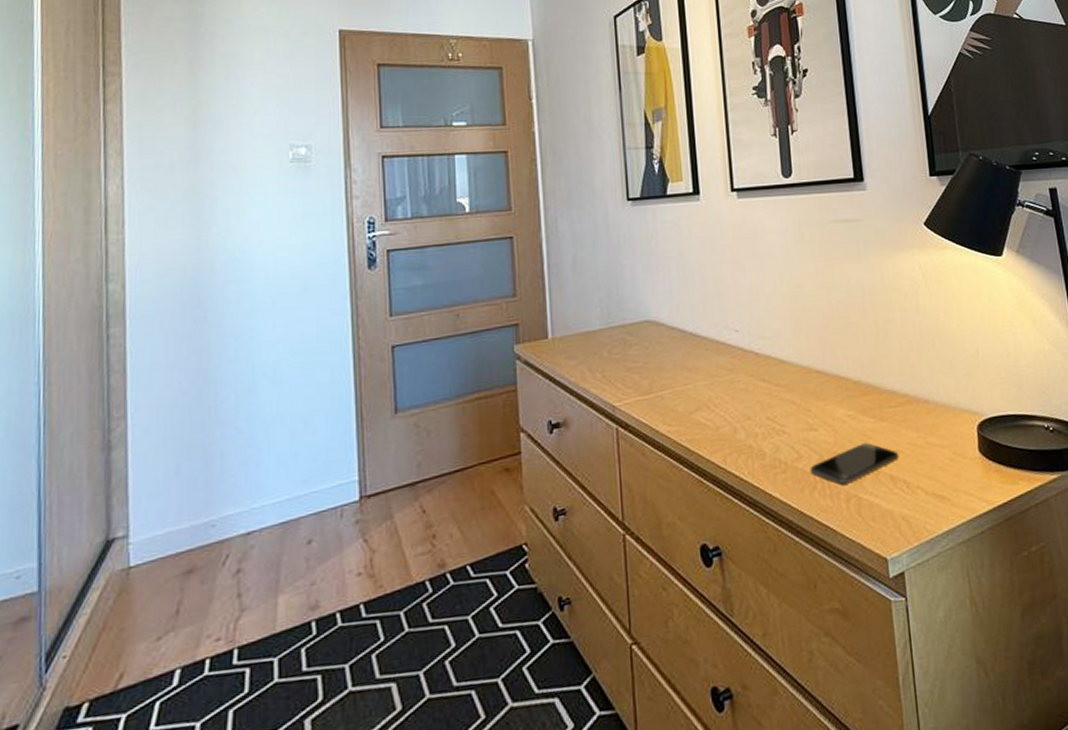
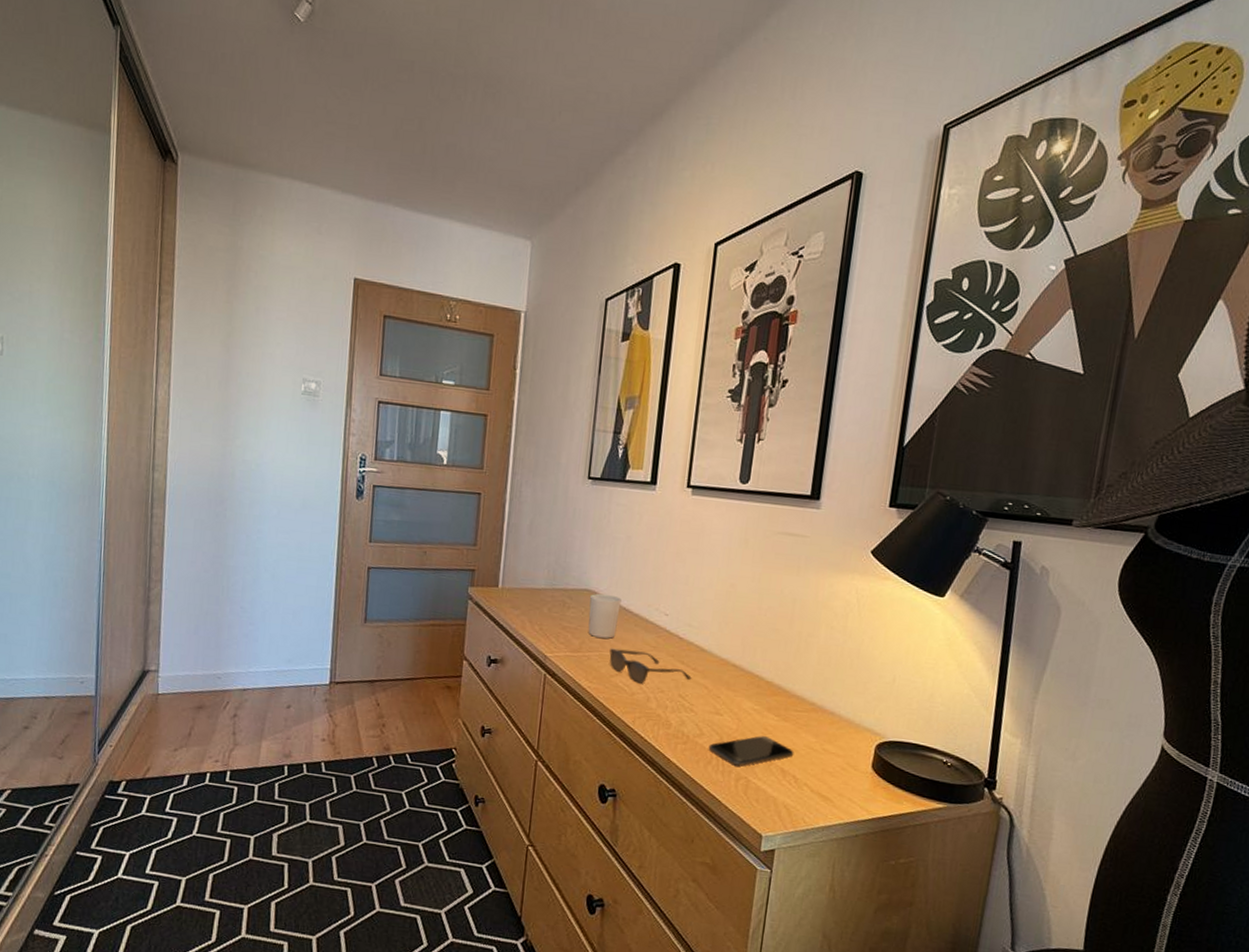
candle holder: none [651,321,687,373] -> present [588,593,622,639]
sunglasses: none [684,377,777,415] -> present [609,648,692,684]

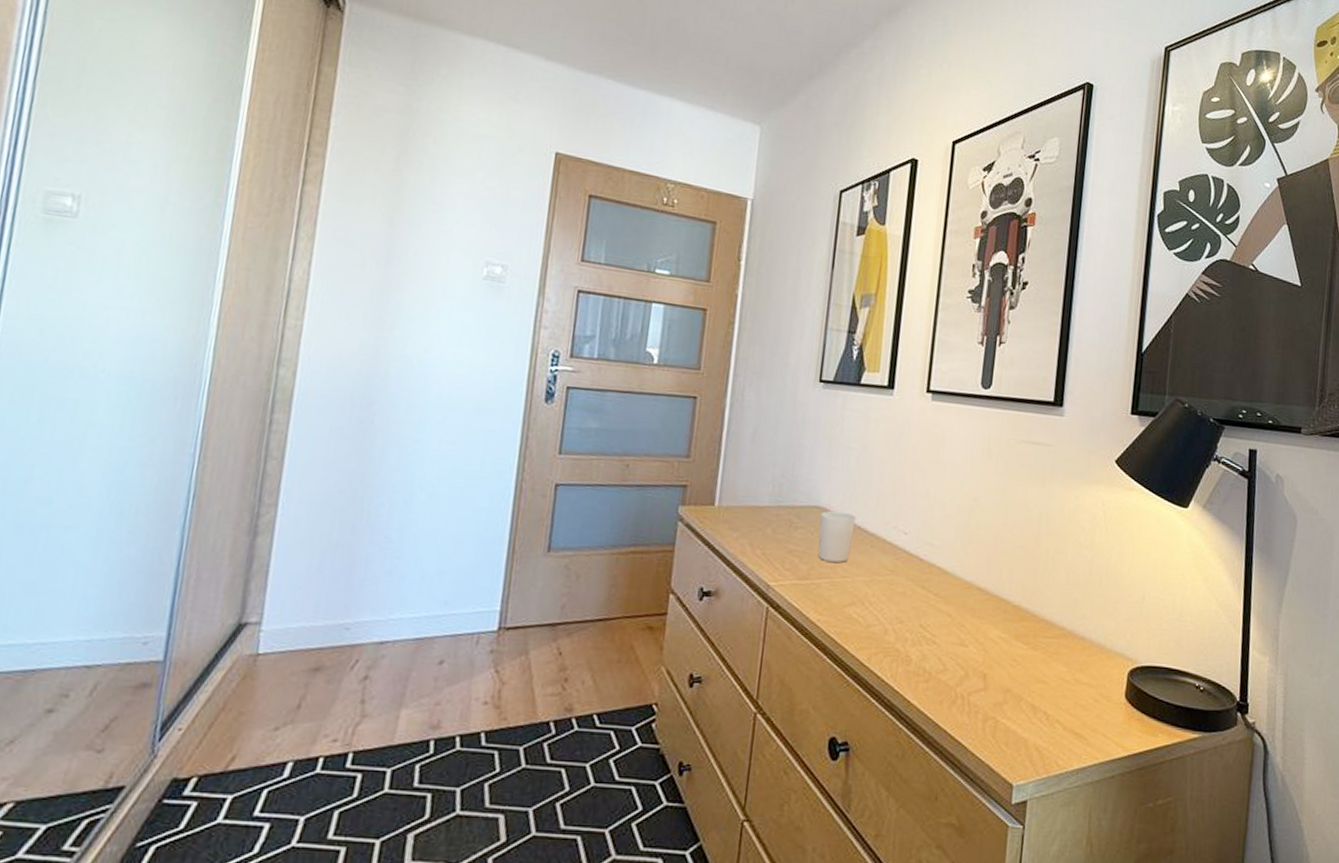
sunglasses: present [609,648,692,684] -> none [842,573,934,614]
smartphone: present [708,736,794,767] -> none [953,668,1045,705]

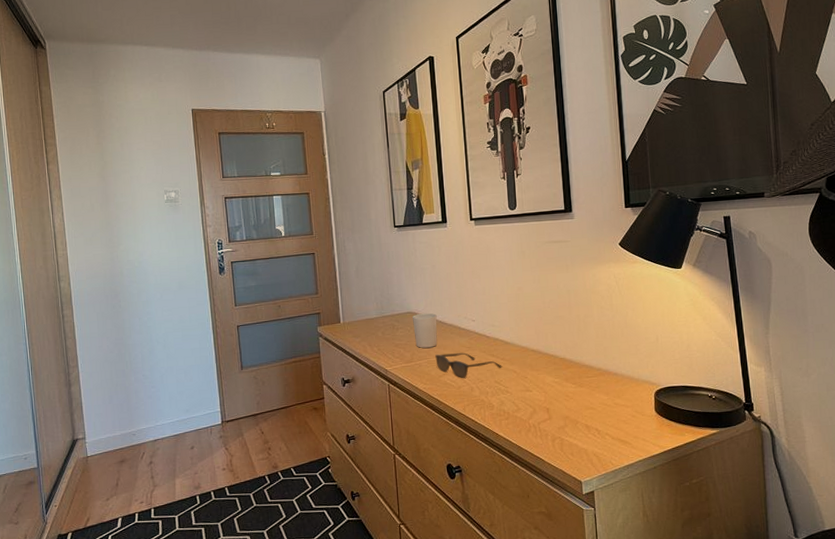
sunglasses: none [842,573,934,614] -> present [435,352,502,378]

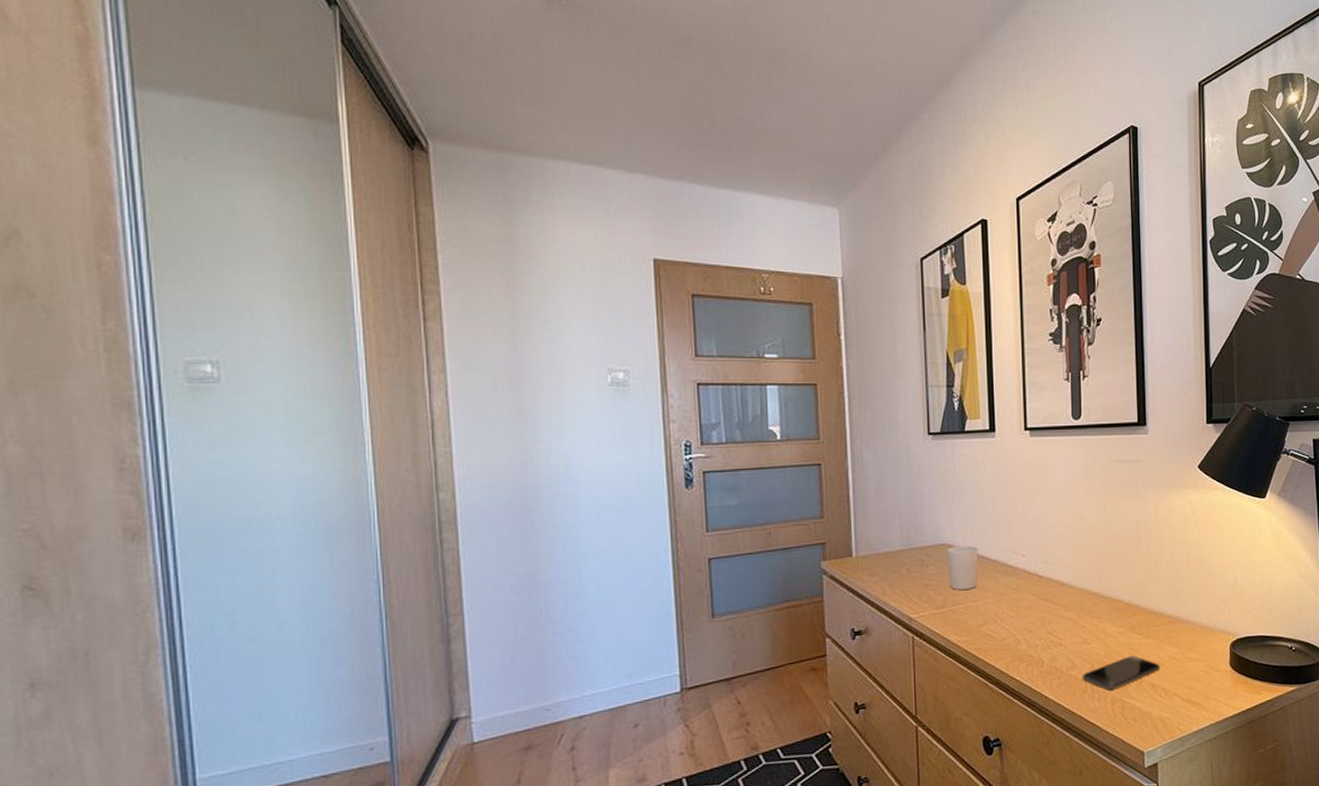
sunglasses: present [435,352,502,378] -> none [974,596,1056,628]
smartphone: none [526,402,593,430] -> present [1082,656,1160,690]

